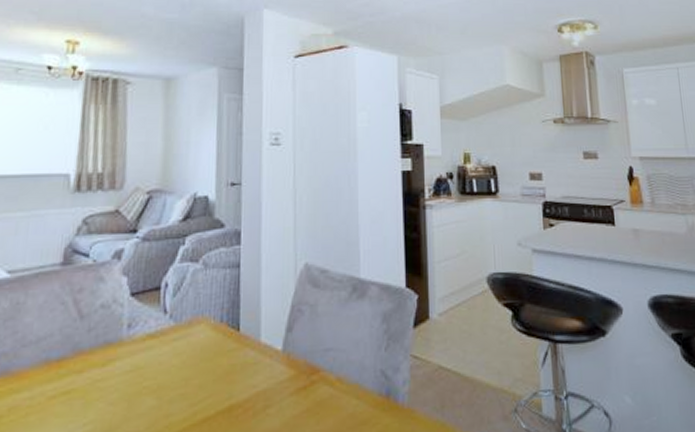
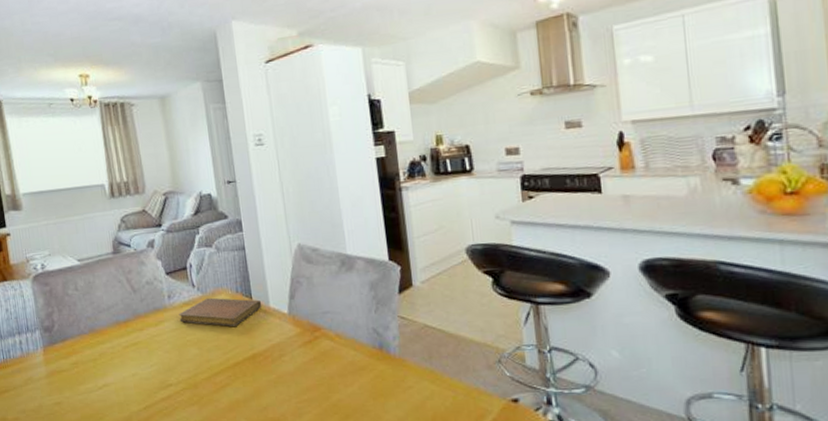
notebook: none [137,328,251,367] -> present [179,297,262,327]

